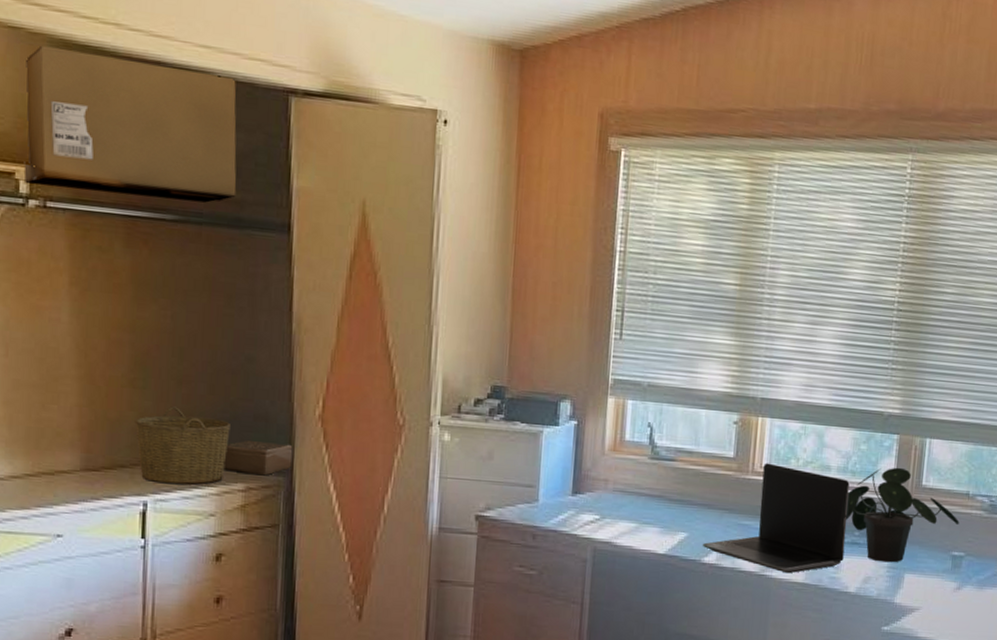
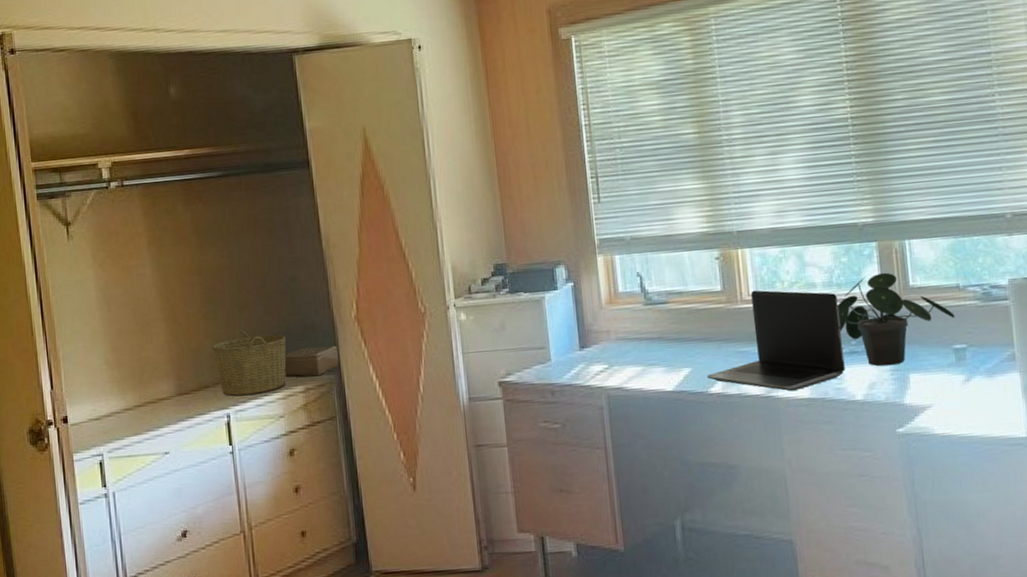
box: present [23,45,237,203] -> none [95,50,264,171]

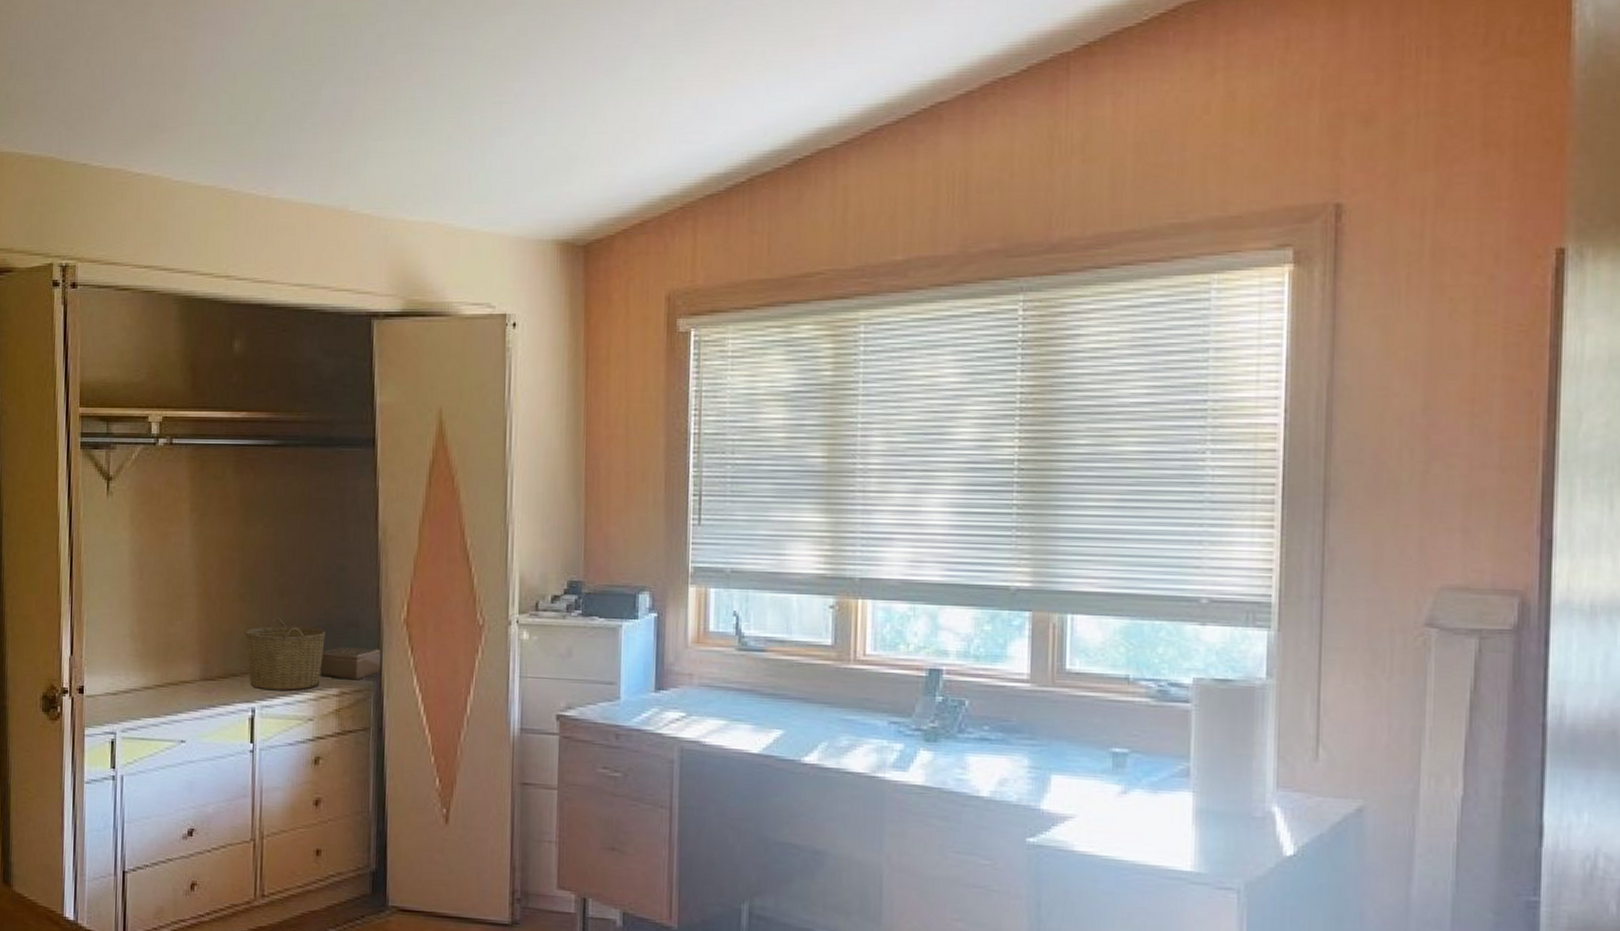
laptop computer: present [706,290,845,392] -> none [801,650,973,775]
potted plant: present [837,272,955,366] -> none [970,649,1119,762]

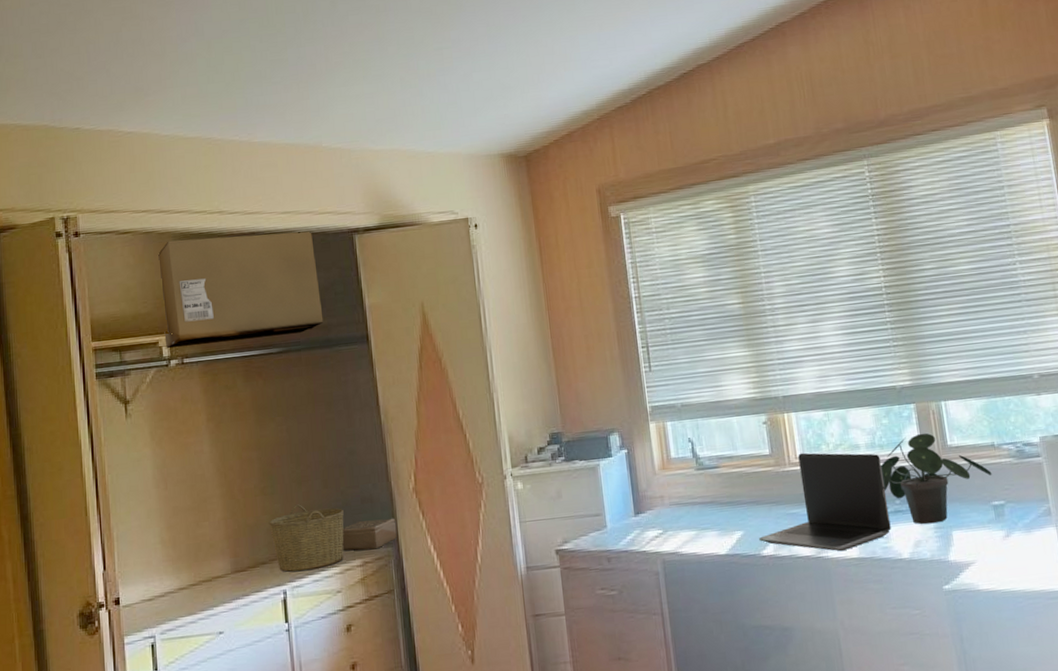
box: none [155,303,328,426] -> present [158,231,324,349]
laptop computer: none [801,650,973,775] -> present [758,452,891,552]
potted plant: none [970,649,1119,762] -> present [880,433,992,525]

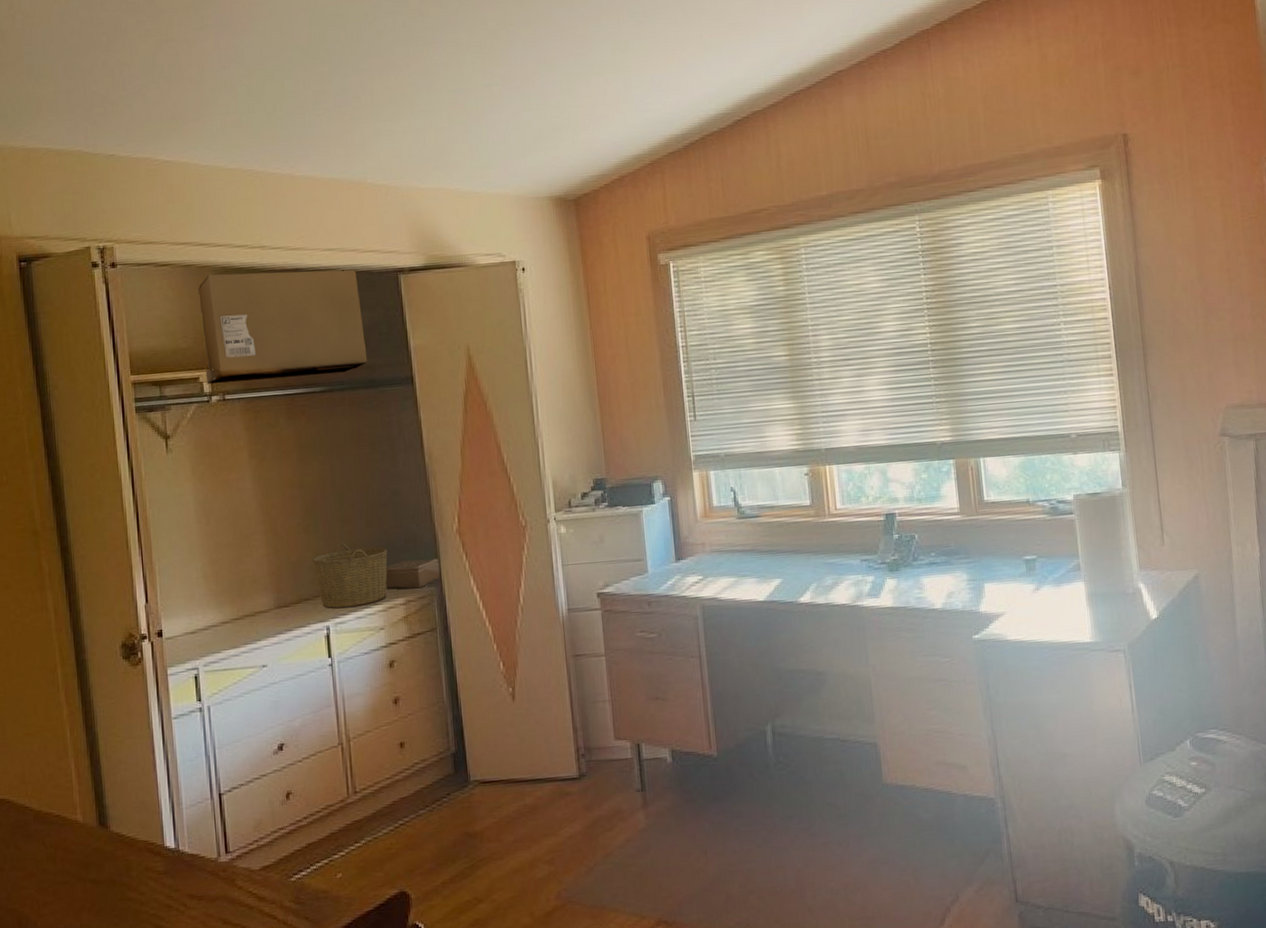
laptop computer: present [758,452,891,552] -> none [796,504,926,601]
potted plant: present [880,433,992,525] -> none [917,488,1026,577]

